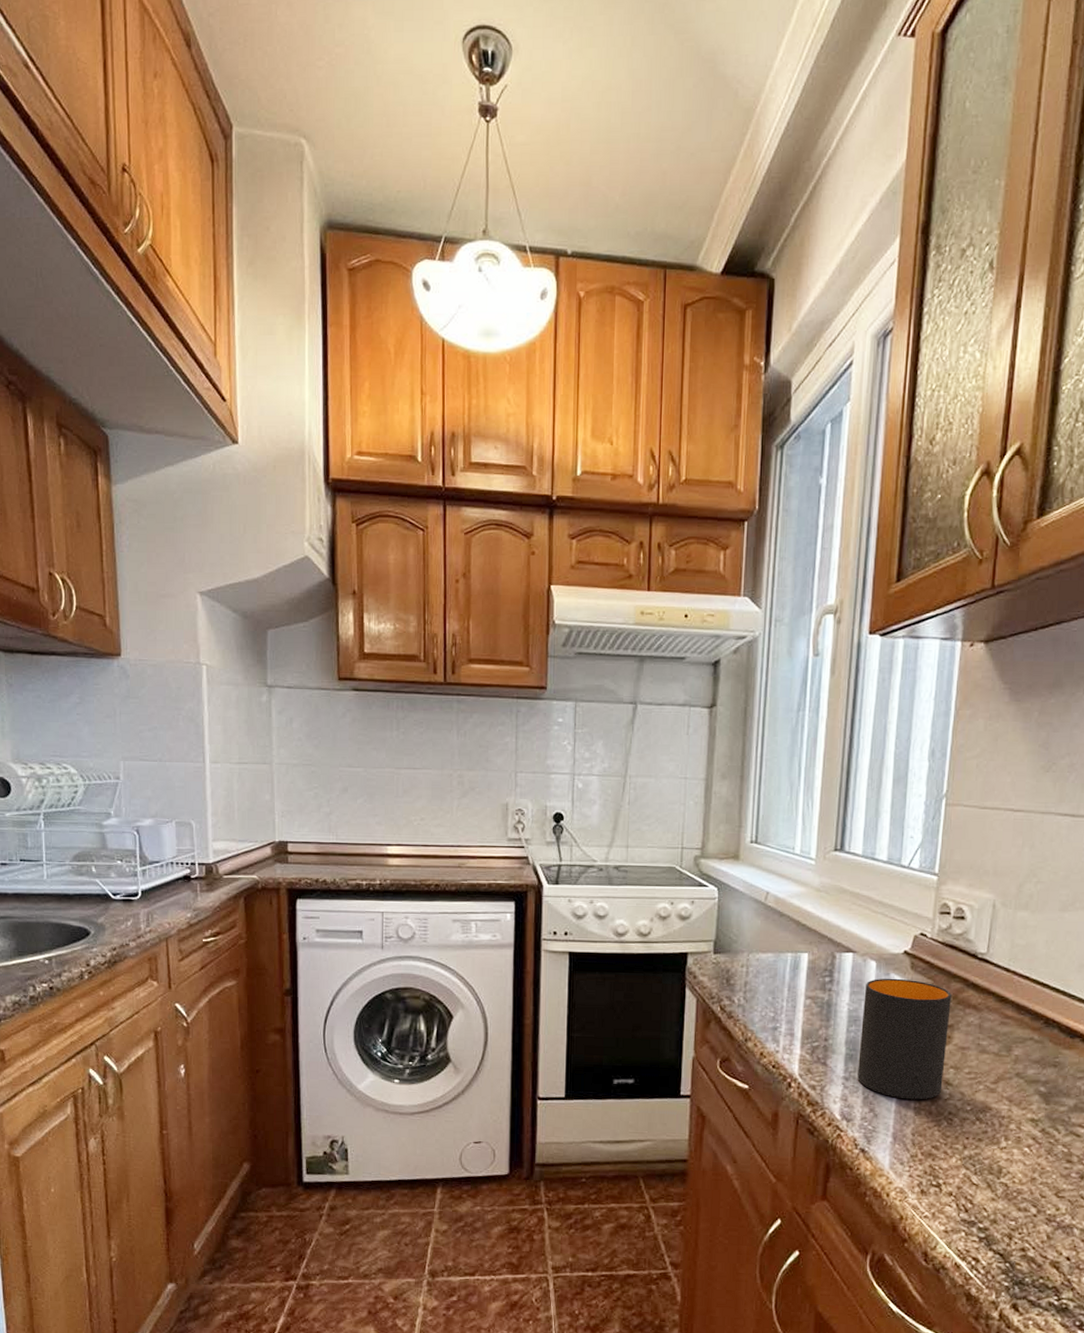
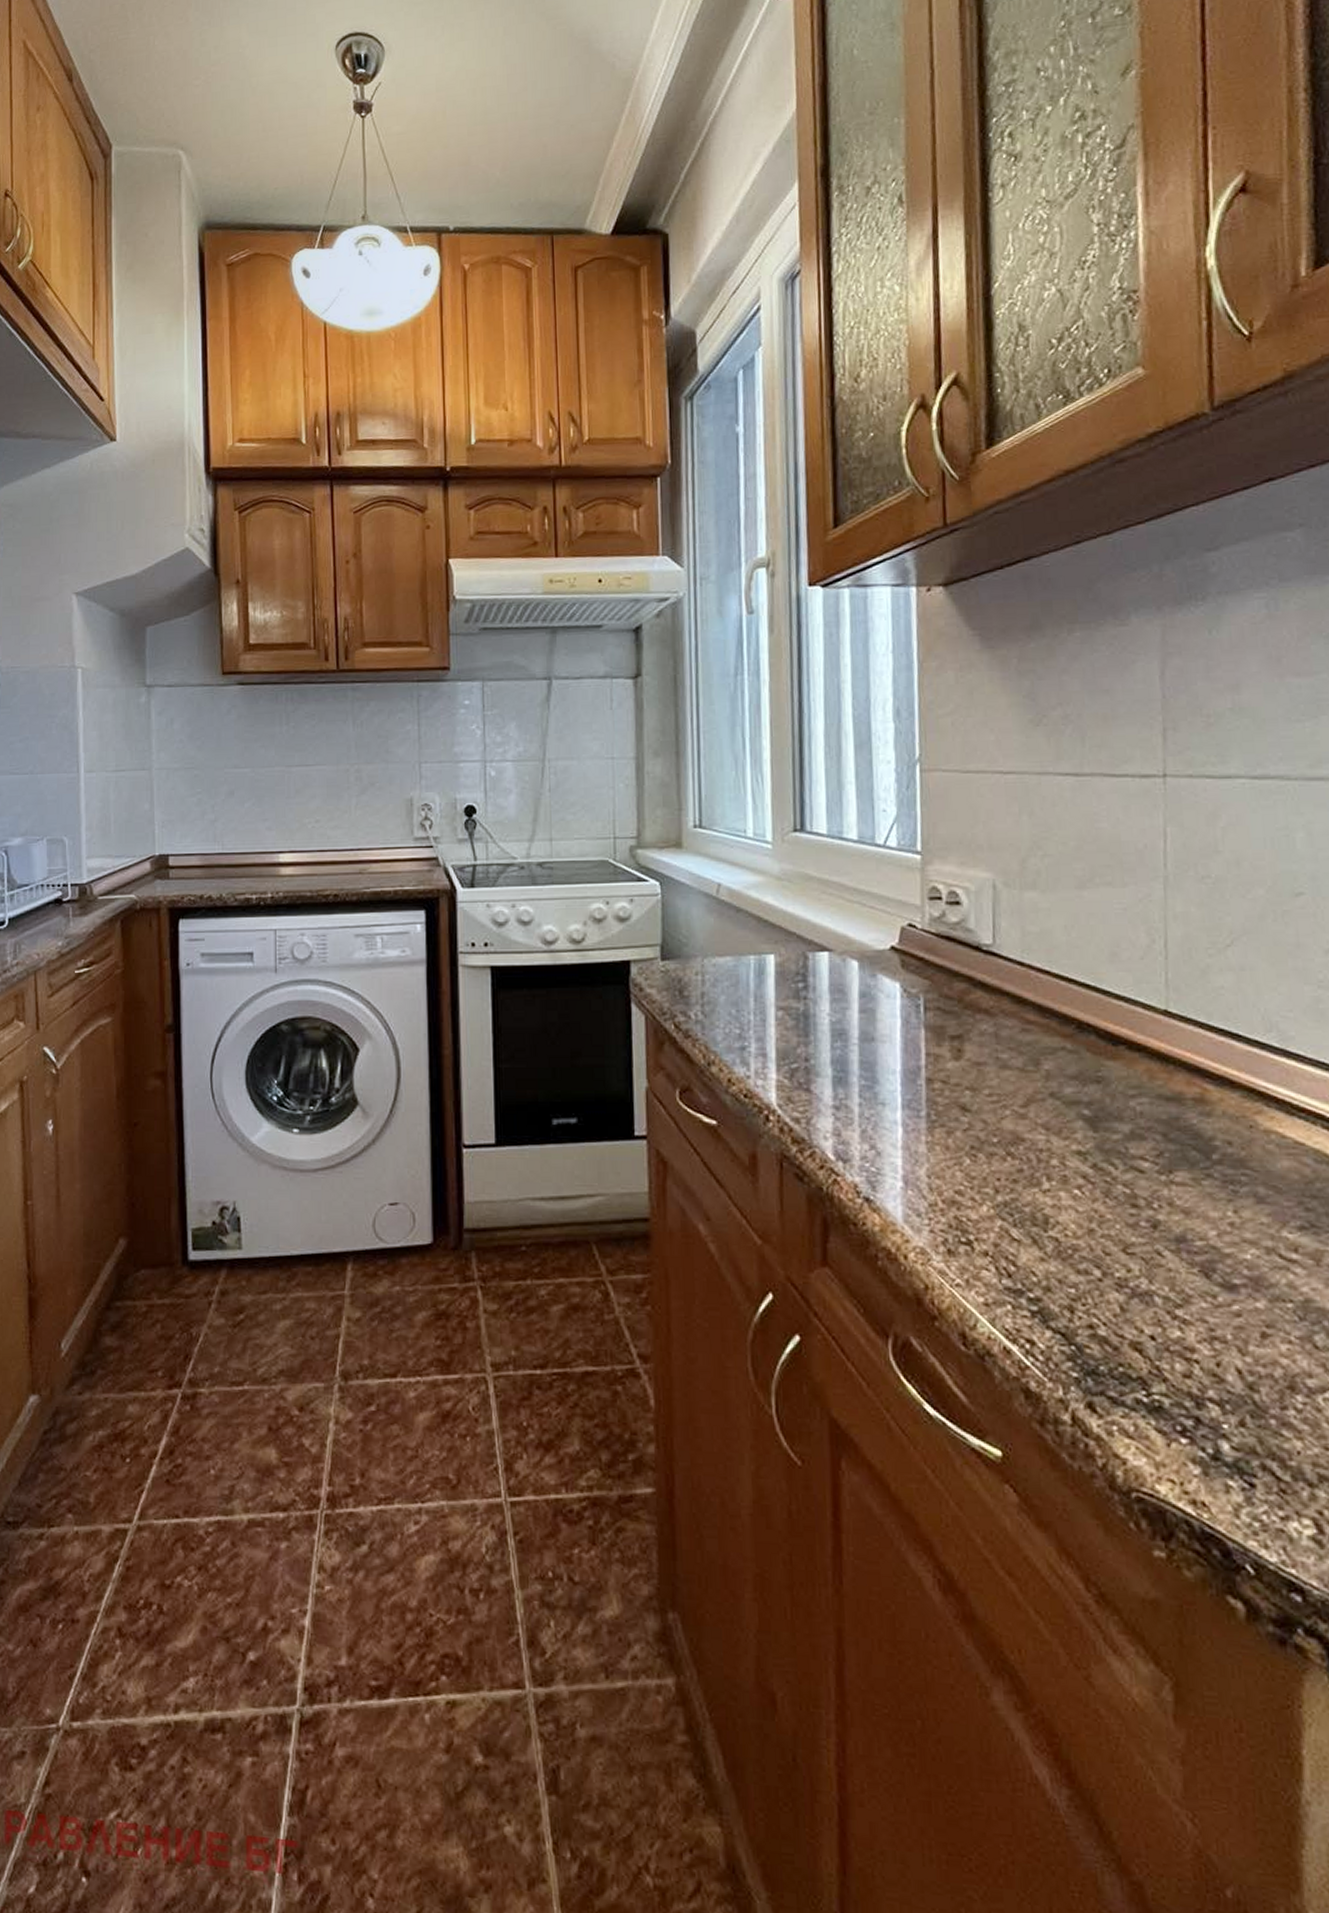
mug: present [857,978,952,1100] -> none [847,980,959,1132]

